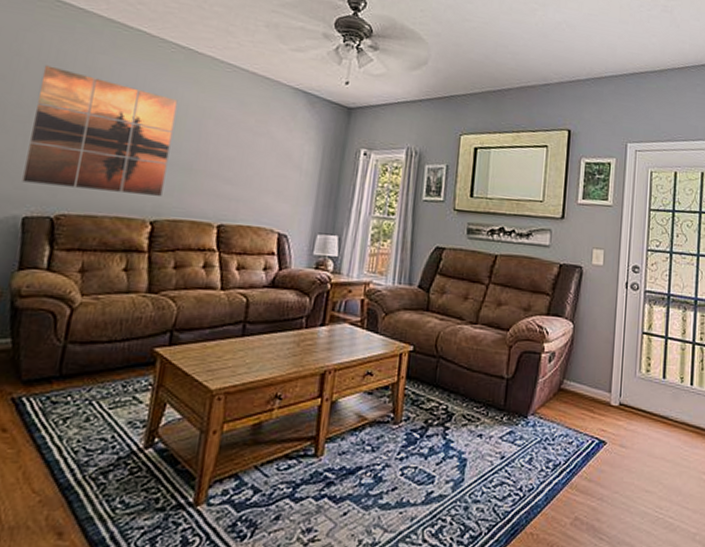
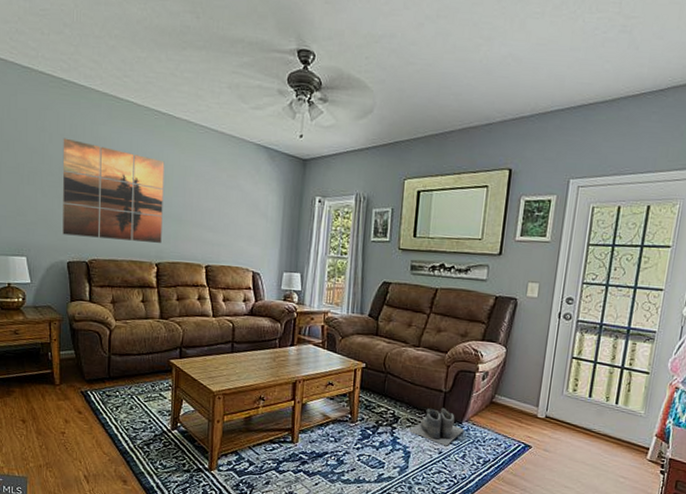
boots: none [464,398,531,448] -> present [408,407,465,446]

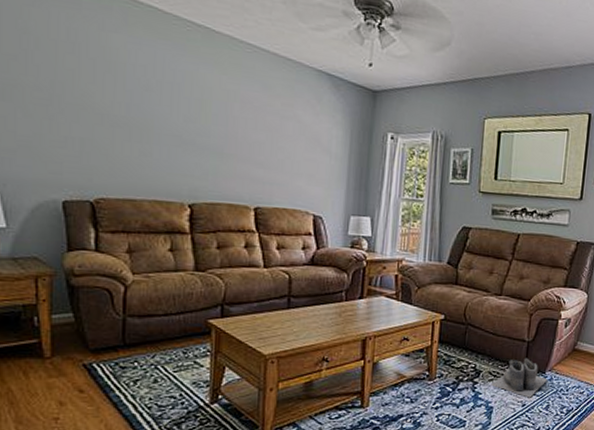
wall art: present [62,138,165,243] -> none [55,44,201,180]

